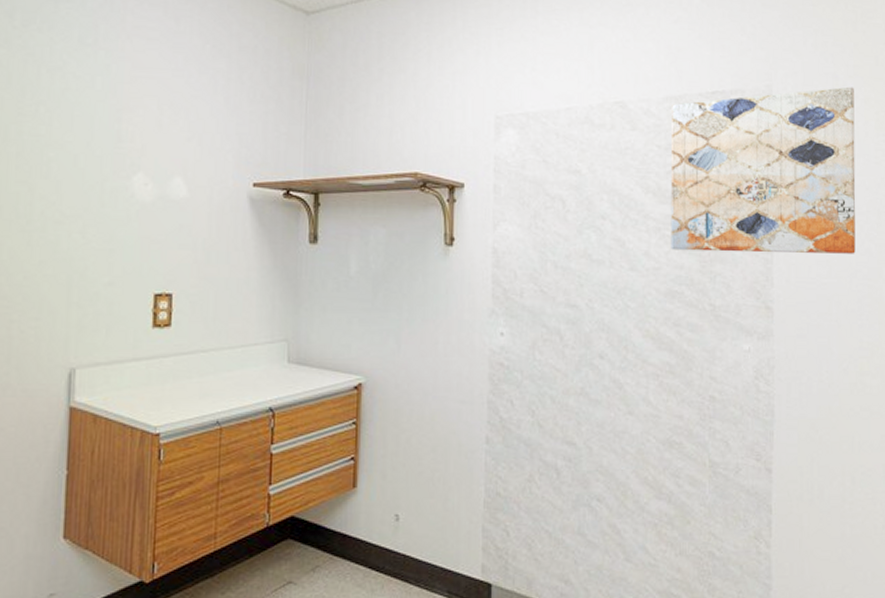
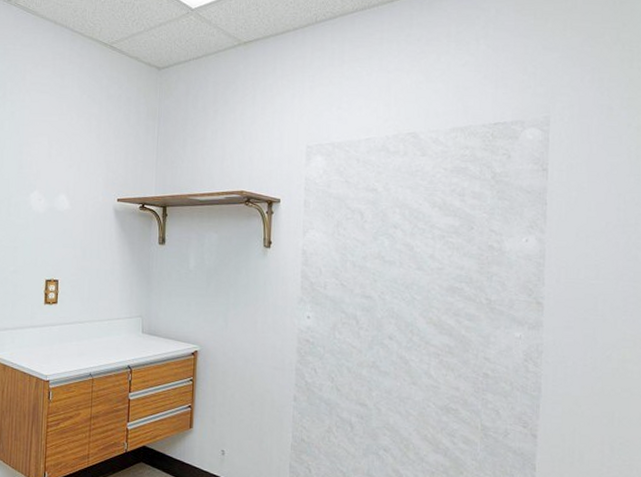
wall art: present [670,86,856,254] -> none [453,116,628,260]

